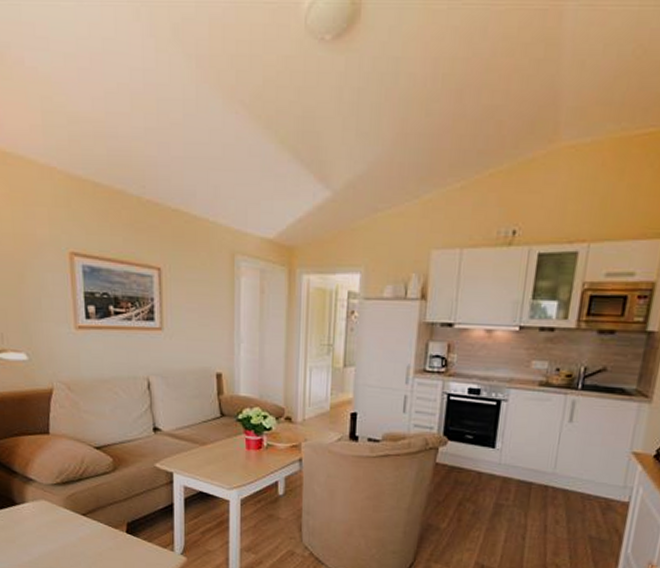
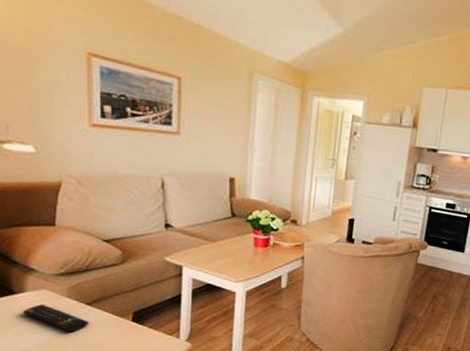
remote control: none [25,514,86,545] -> present [23,303,90,333]

